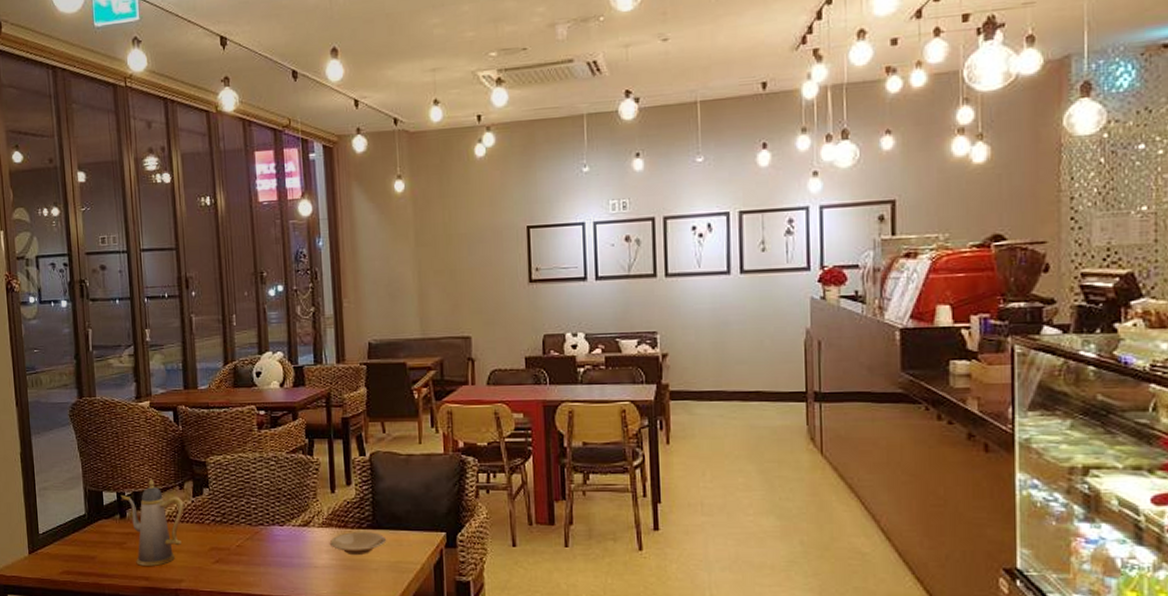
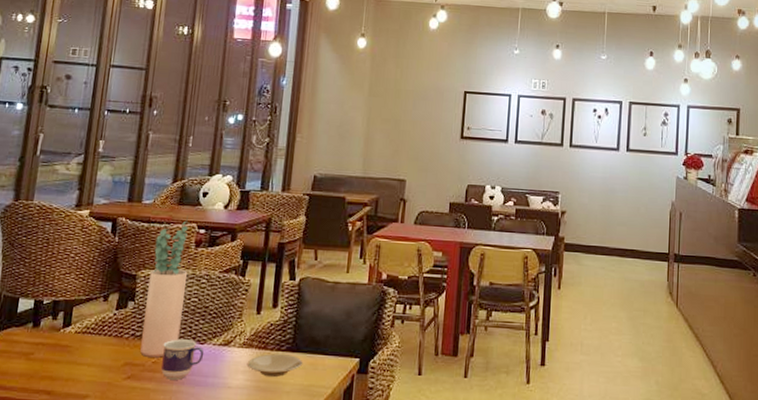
coffee pot: present [120,478,184,566] -> none [37,287,105,380]
vase: none [218,397,258,541] -> present [140,215,191,358]
cup: none [244,522,286,562] -> present [160,339,204,380]

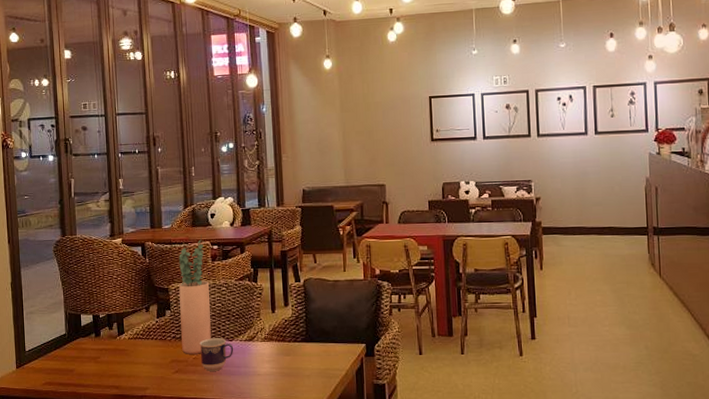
saucer: present [246,354,303,377] -> none [270,345,318,364]

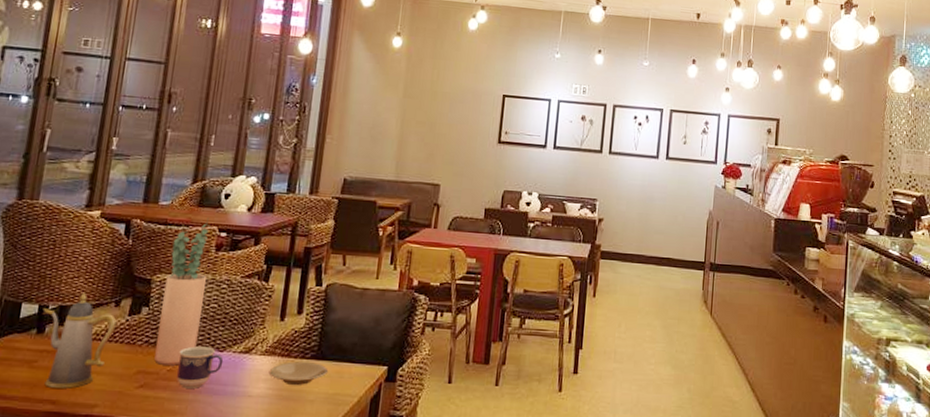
coffee pot: none [96,302,150,377] -> present [42,292,117,388]
saucer: none [270,345,318,364] -> present [268,361,329,385]

